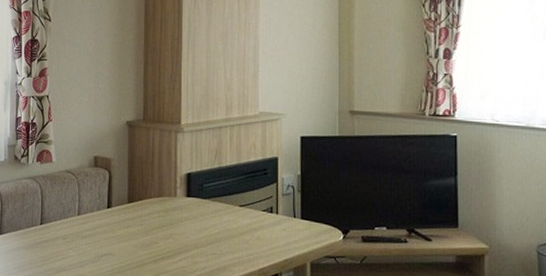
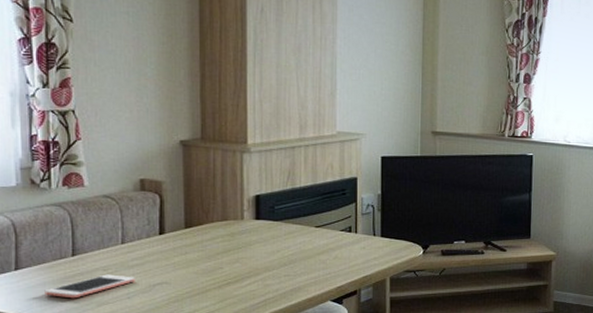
cell phone: none [19,243,87,264] -> present [44,274,135,299]

